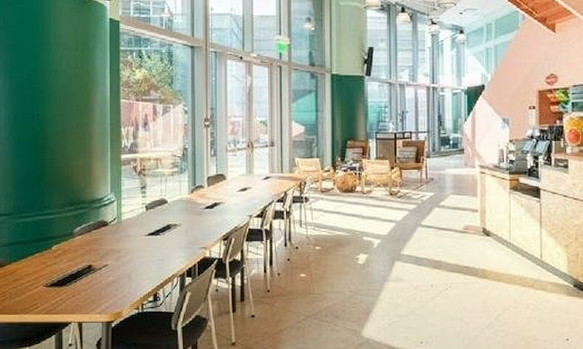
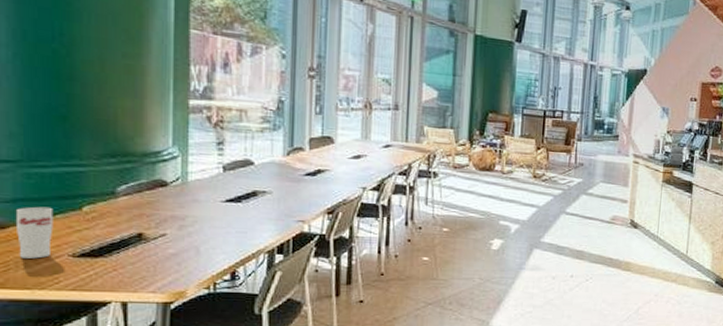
cup: none [9,248,34,289] -> present [15,206,54,259]

